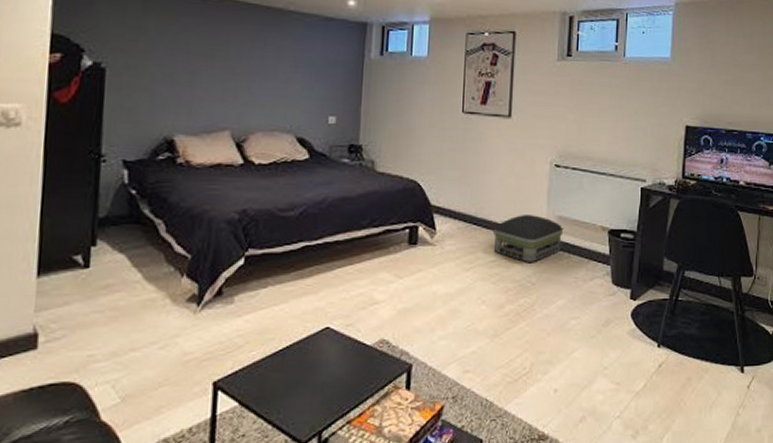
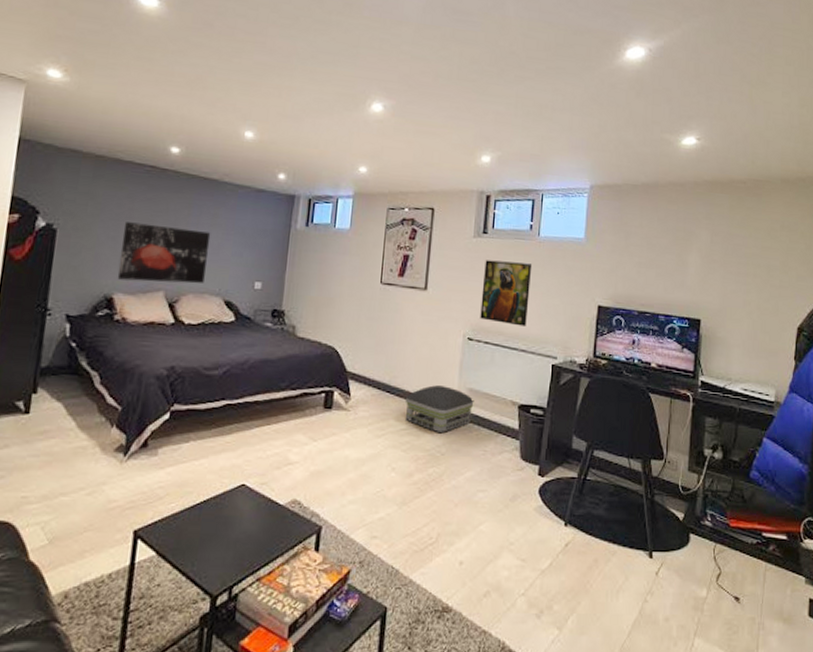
wall art: none [177,57,278,121] -> present [117,222,211,284]
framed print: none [567,83,619,150] -> present [480,260,533,326]

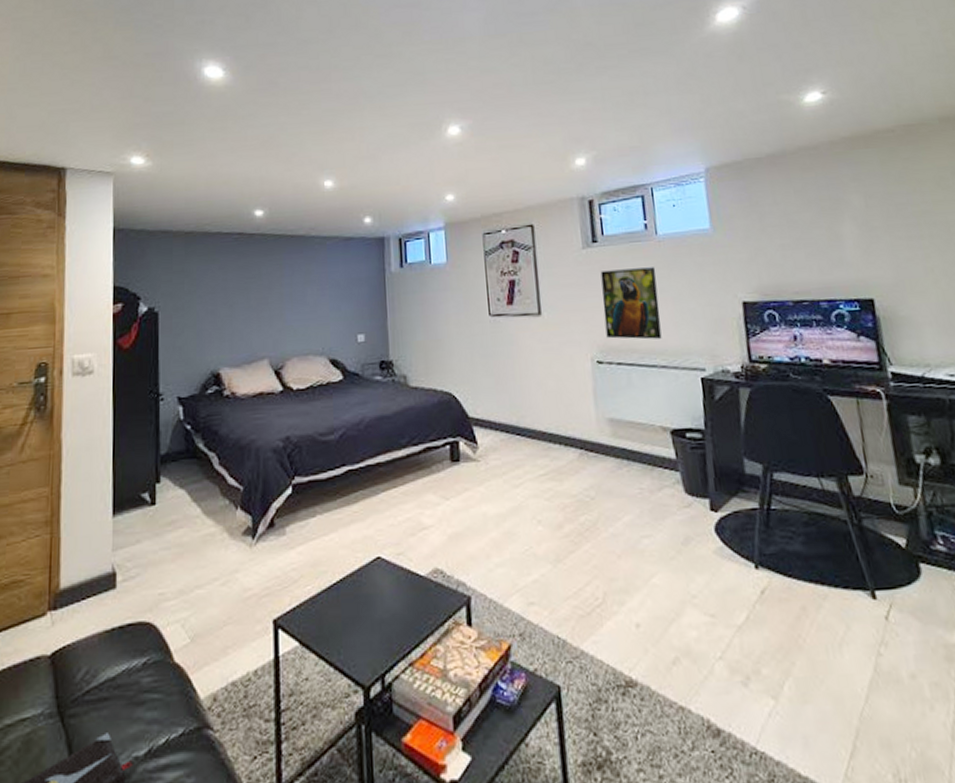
wall art: present [117,222,211,284] -> none [220,290,307,354]
air purifier: present [405,385,474,434] -> none [538,419,618,475]

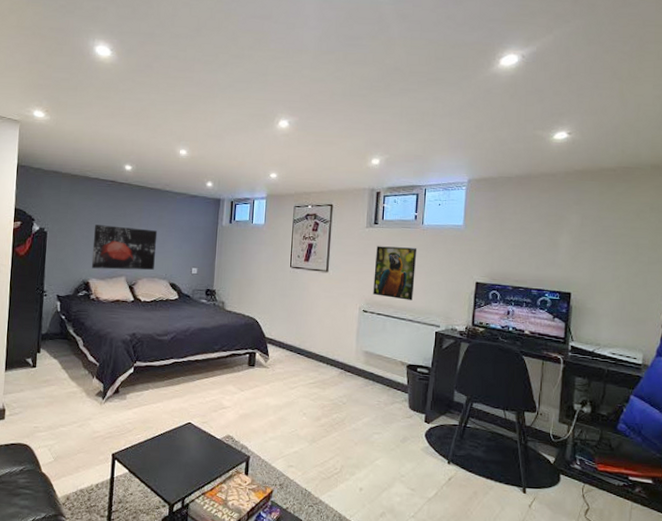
wall art: none [220,290,307,354] -> present [91,225,158,271]

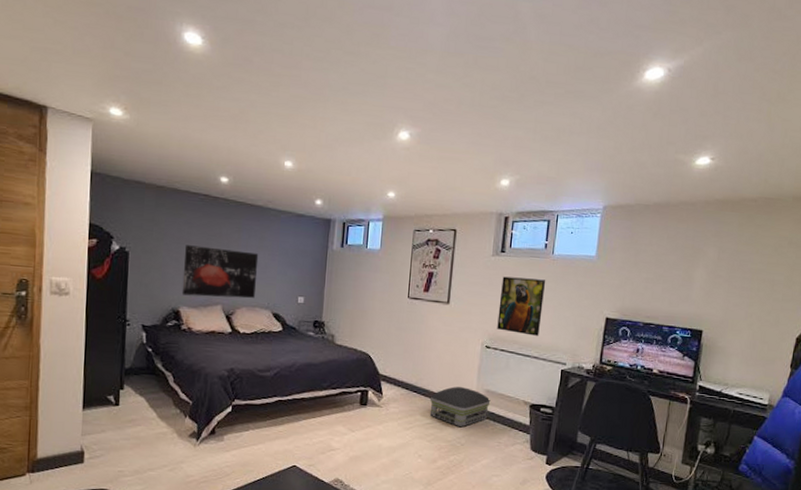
air purifier: none [312,348,369,387] -> present [429,387,491,428]

